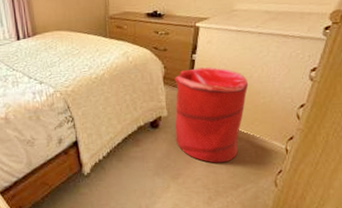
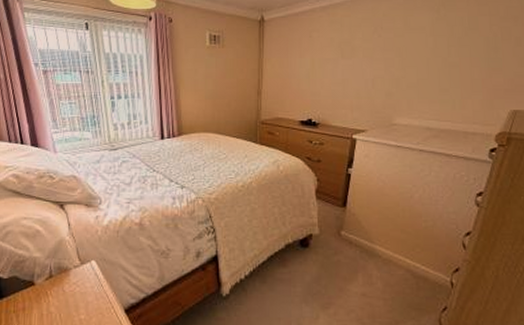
laundry hamper: present [174,66,249,163] -> none [327,182,409,293]

